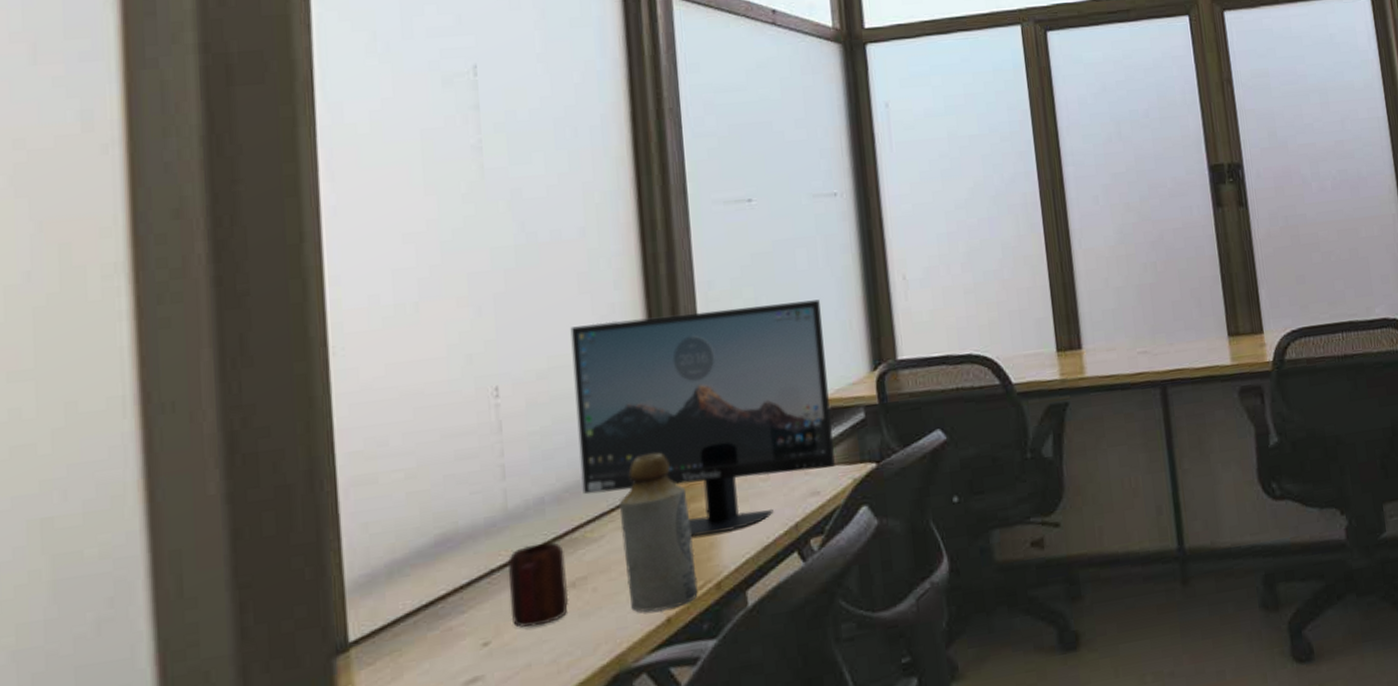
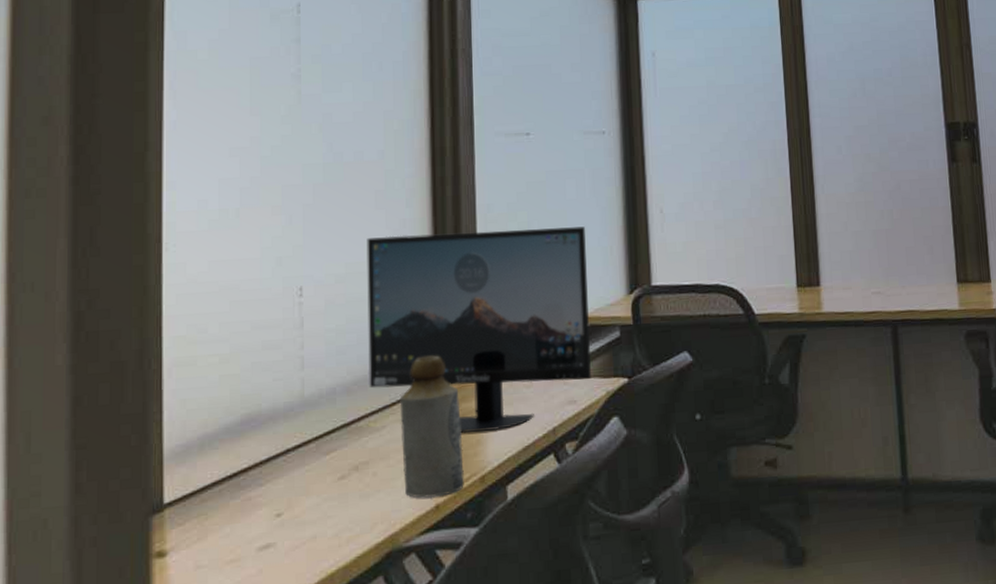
mug: present [508,542,569,627] -> none [301,428,352,503]

